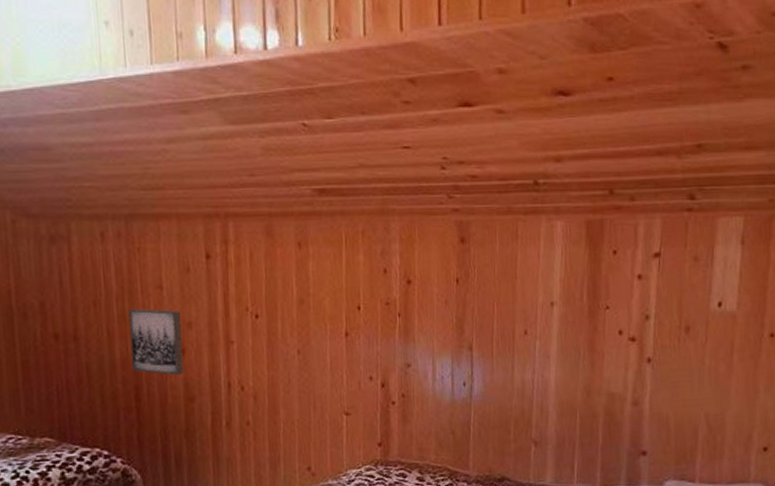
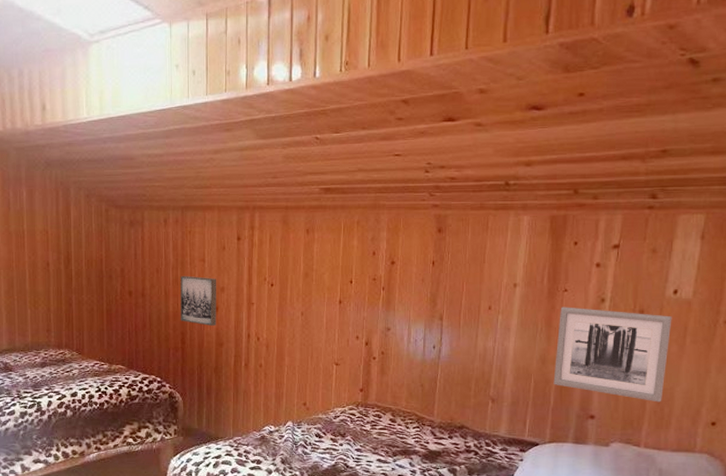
wall art: none [600,326,719,431] -> present [553,307,672,403]

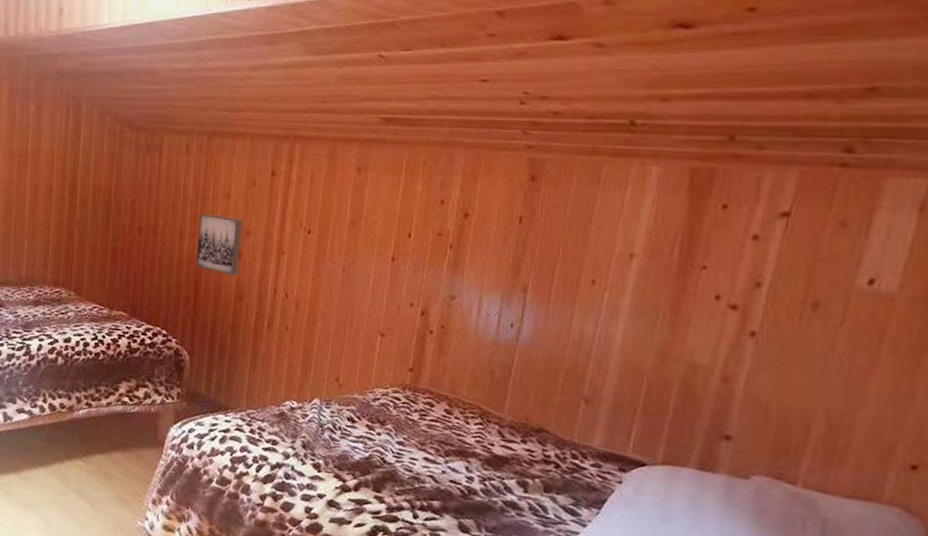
wall art: present [553,307,672,403] -> none [675,288,863,430]

